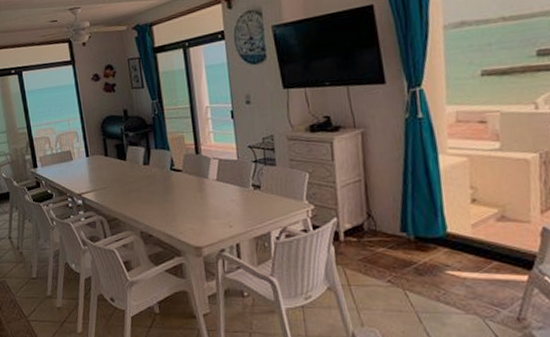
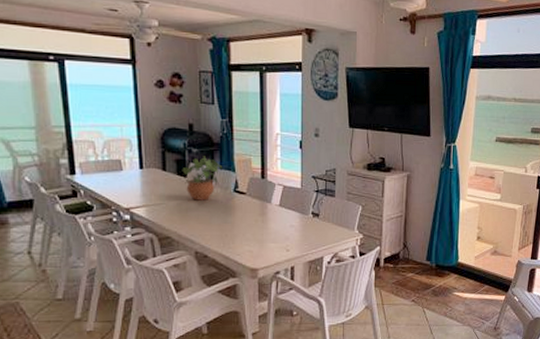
potted plant: none [121,138,158,182] -> present [182,156,223,201]

